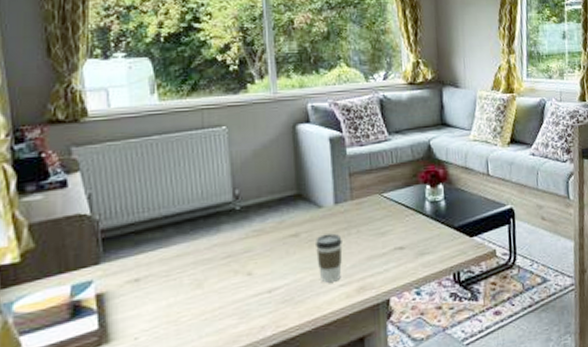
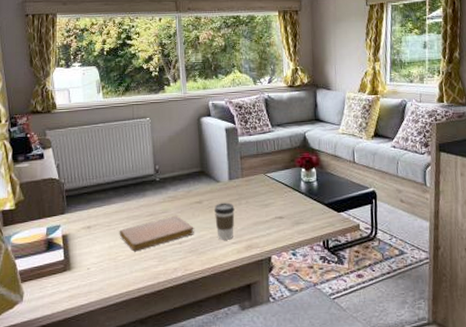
notebook: none [182,254,289,309] -> present [119,215,194,252]

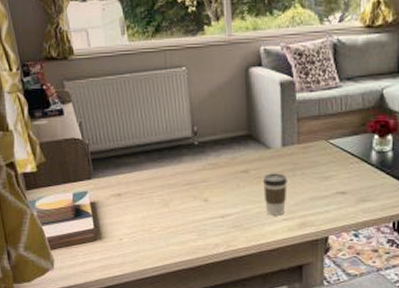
notebook: present [119,215,194,252] -> none [153,185,239,224]

